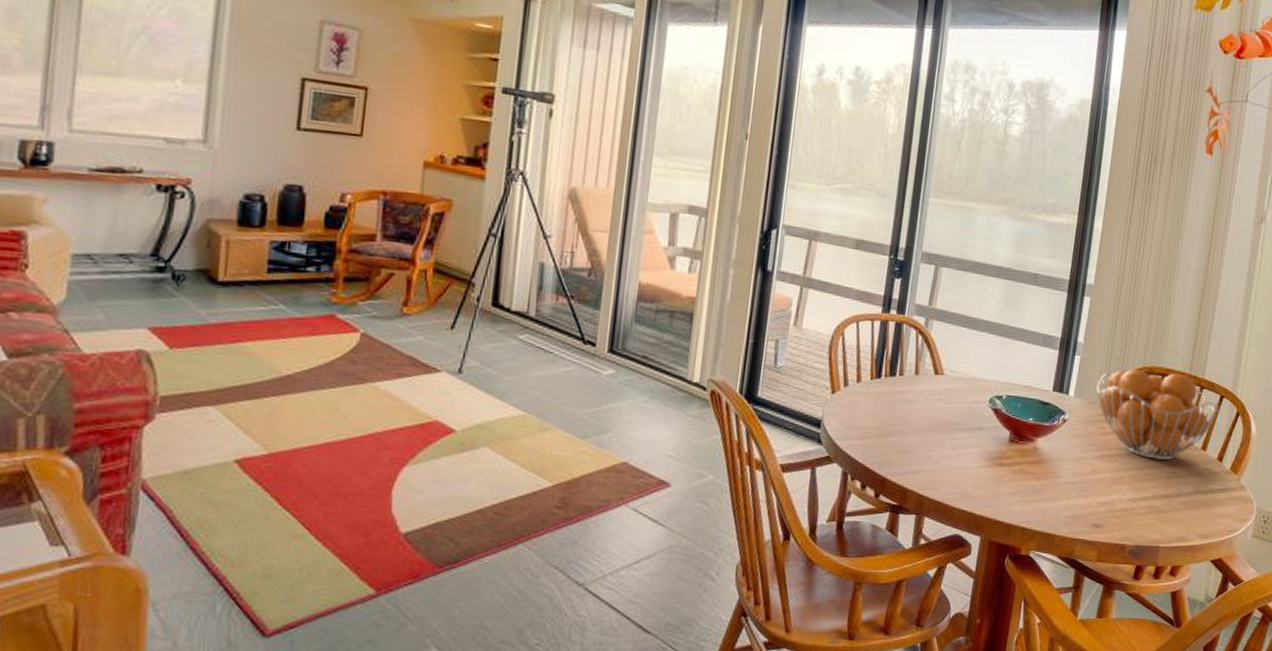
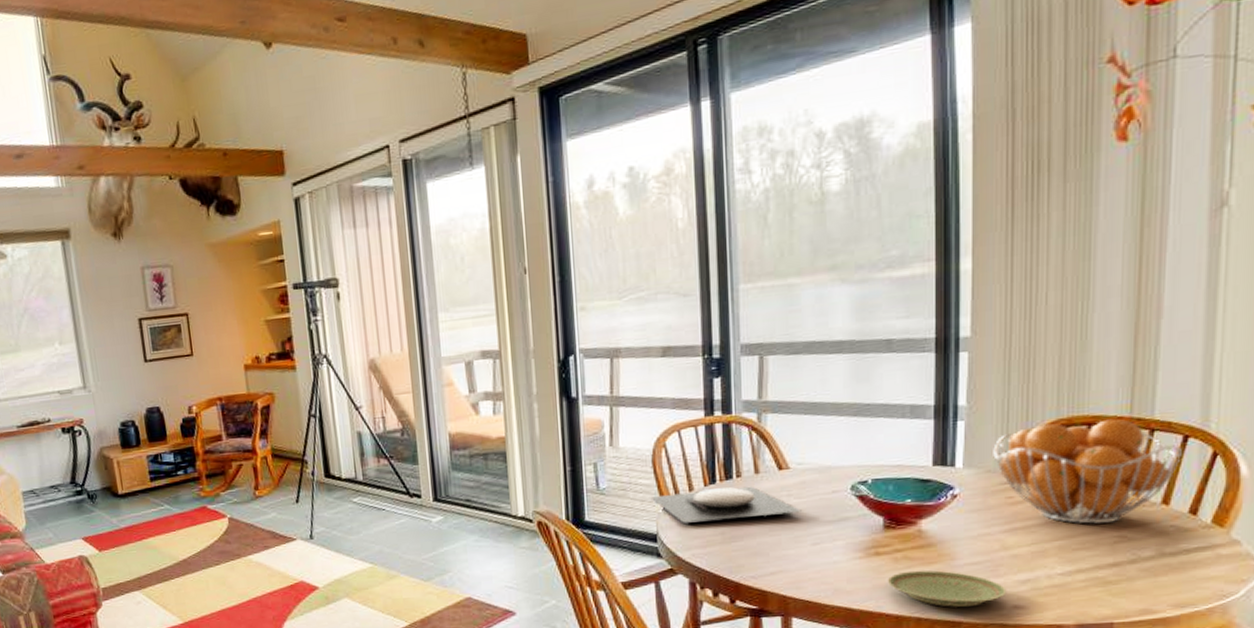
plate: none [820,381,948,417] -> present [649,486,802,523]
plate: none [1004,483,1091,521] -> present [887,570,1007,607]

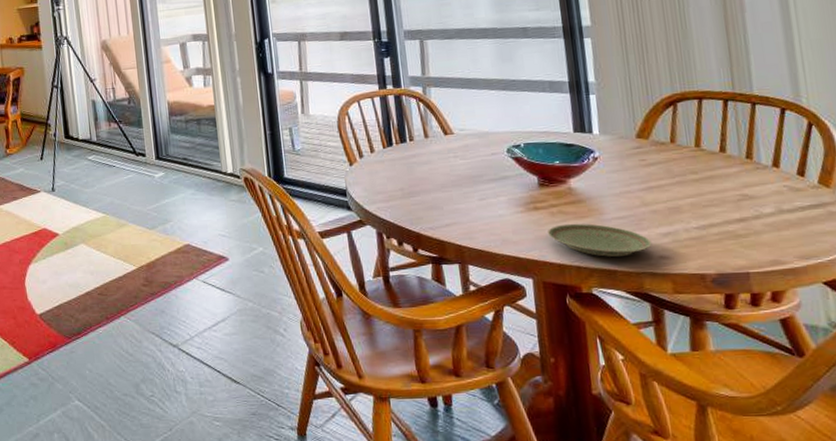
plate: present [649,486,802,523] -> none [337,148,468,180]
fruit basket: present [993,418,1182,524] -> none [622,94,782,184]

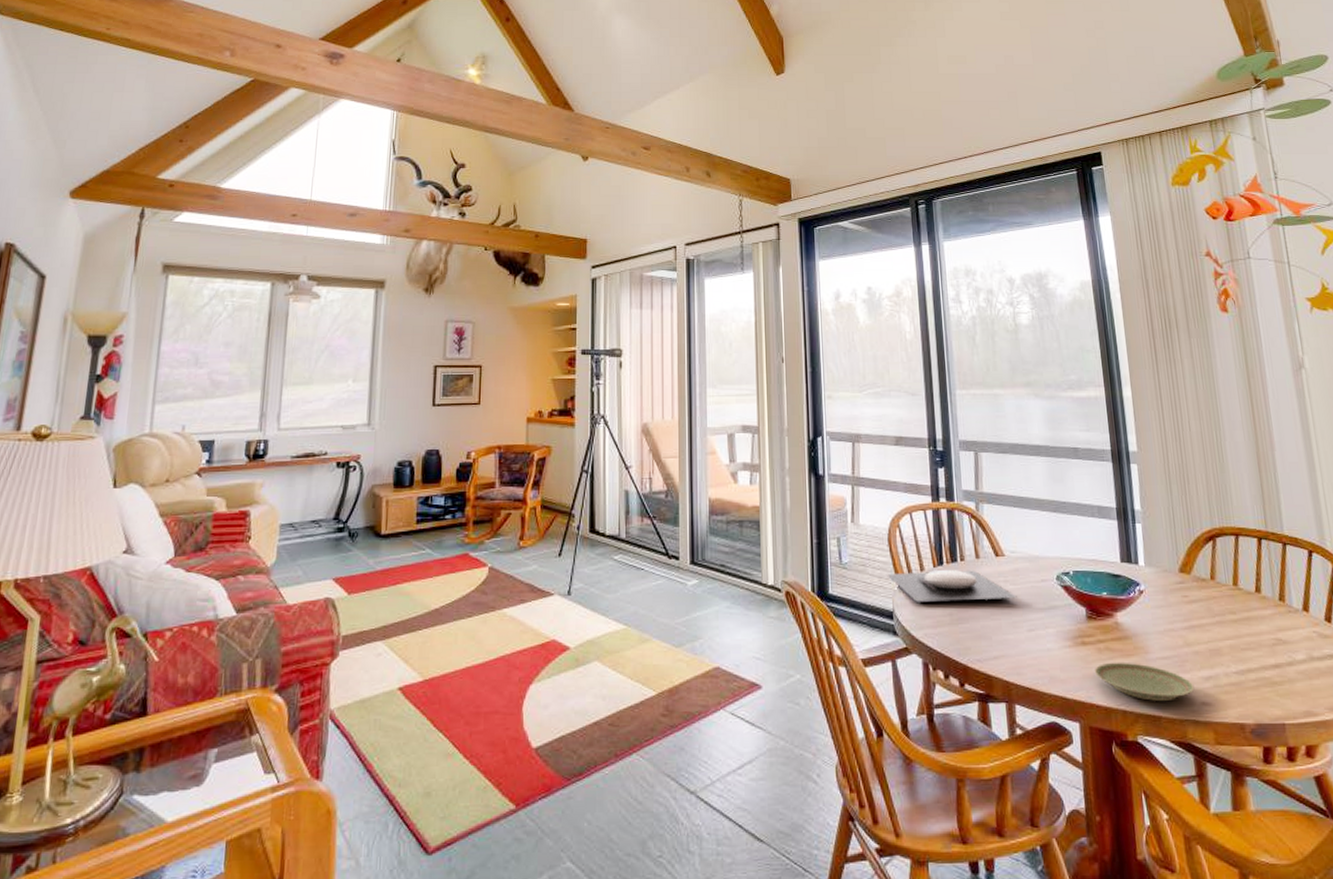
plate: none [337,148,468,180] -> present [885,570,1017,602]

